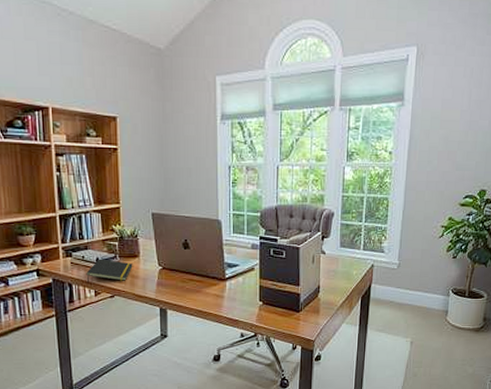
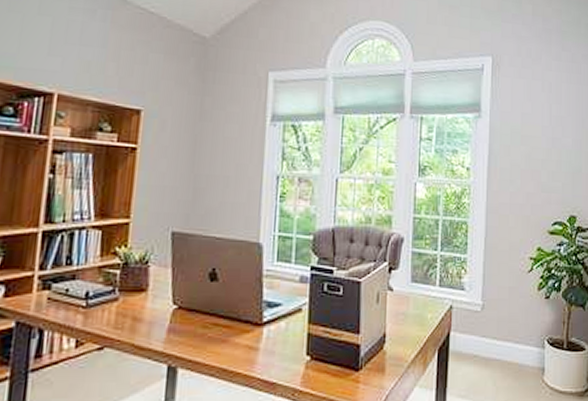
notepad: present [86,259,133,282] -> none [66,293,137,327]

